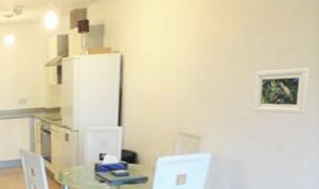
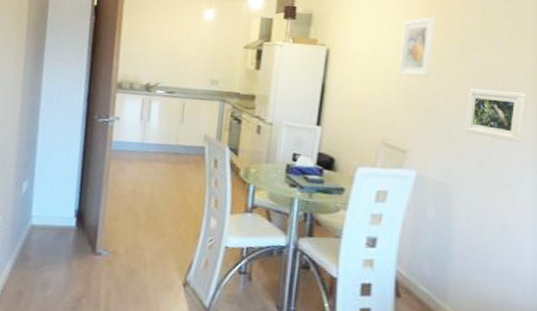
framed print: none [188,9,221,69] -> present [398,17,435,77]

